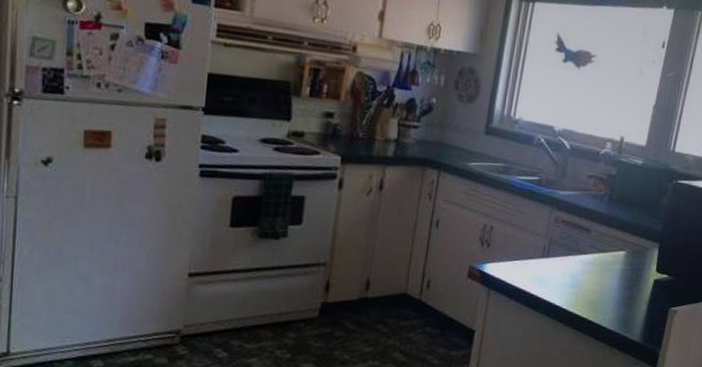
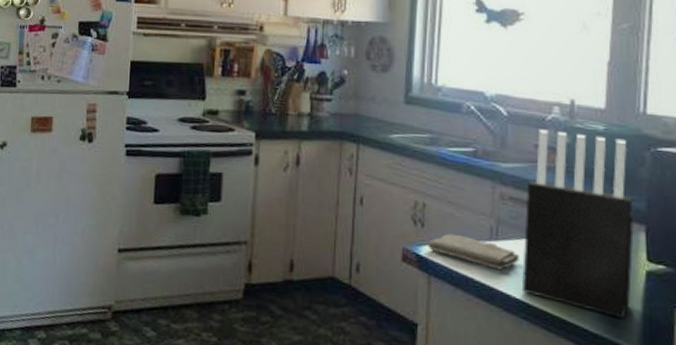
washcloth: none [490,252,563,283] -> present [427,233,519,270]
knife block: none [562,162,657,317] -> present [522,129,634,318]

